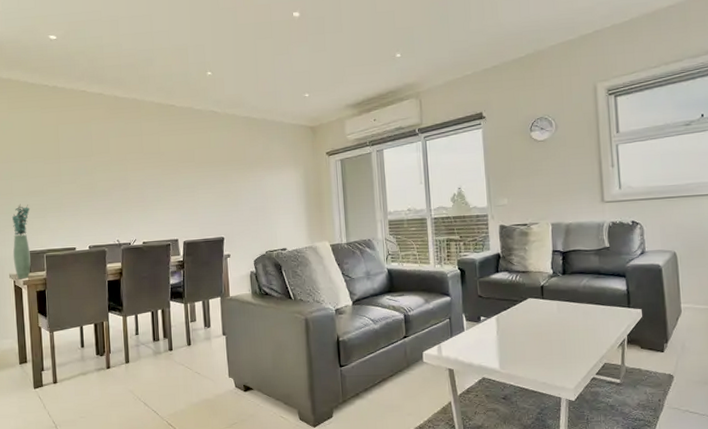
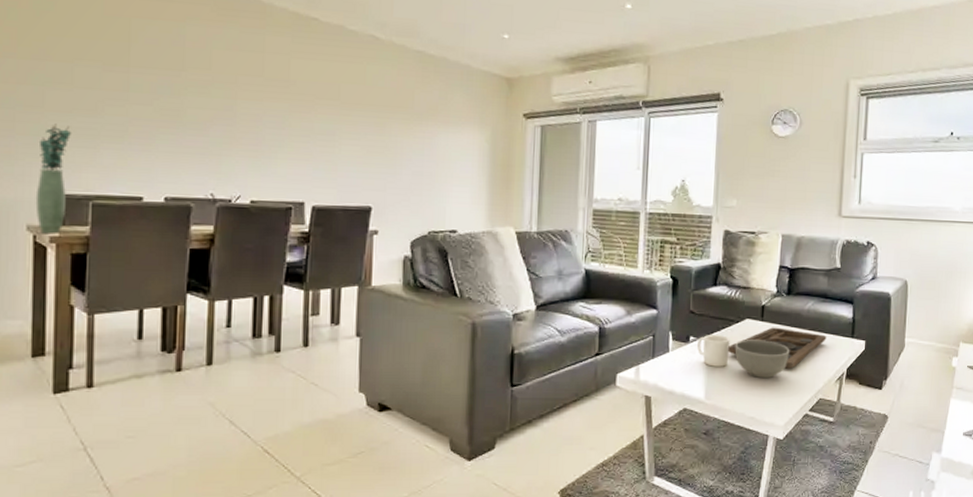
mug: none [488,314,517,341] -> present [697,335,730,367]
decorative tray: none [515,303,604,339] -> present [728,327,827,369]
bowl: none [521,315,572,349] -> present [735,340,790,379]

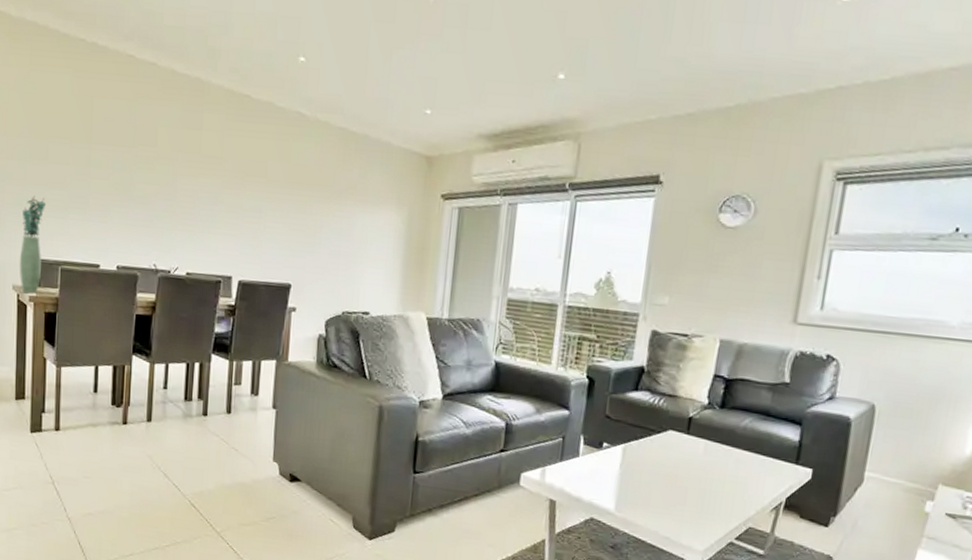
mug: present [697,335,730,367] -> none [610,443,649,479]
decorative tray: present [728,327,827,369] -> none [645,442,765,491]
bowl: present [735,340,790,379] -> none [653,452,718,499]

